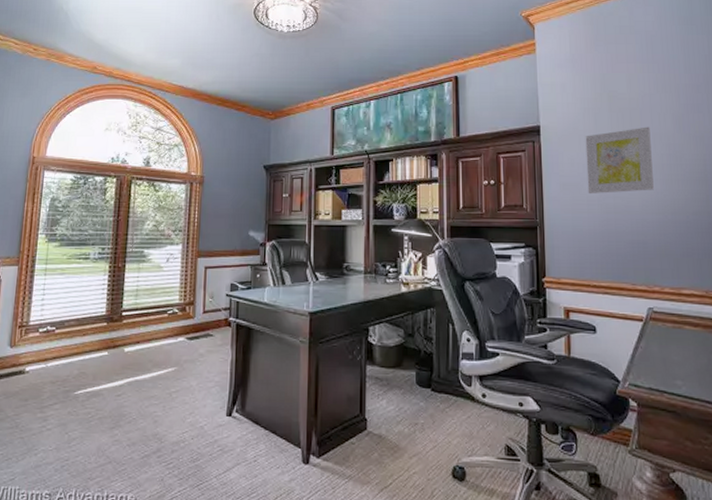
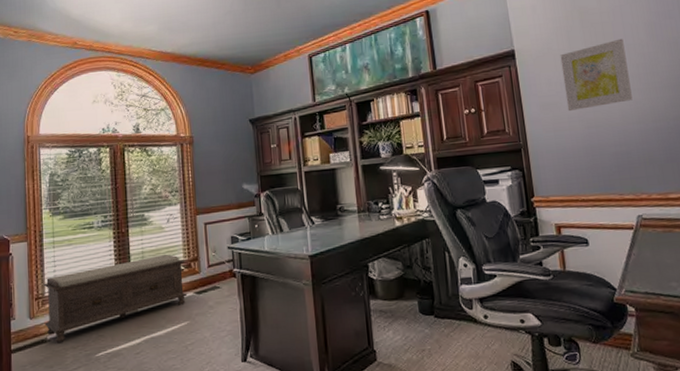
bench: none [25,295,179,375] -> present [43,255,187,342]

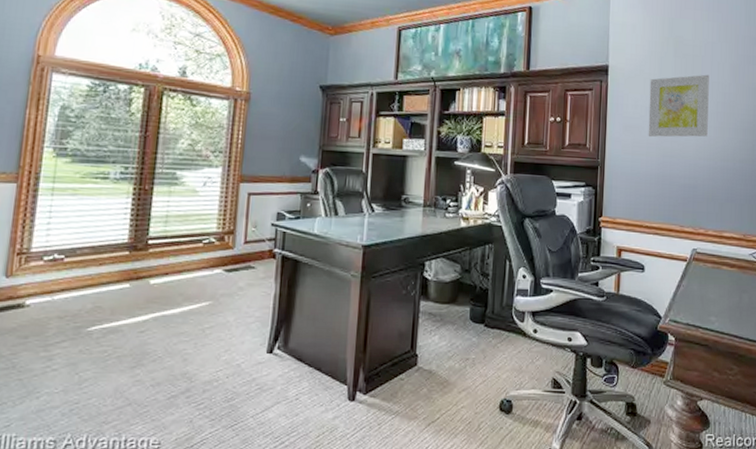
bench: present [43,255,187,342] -> none [24,222,217,309]

